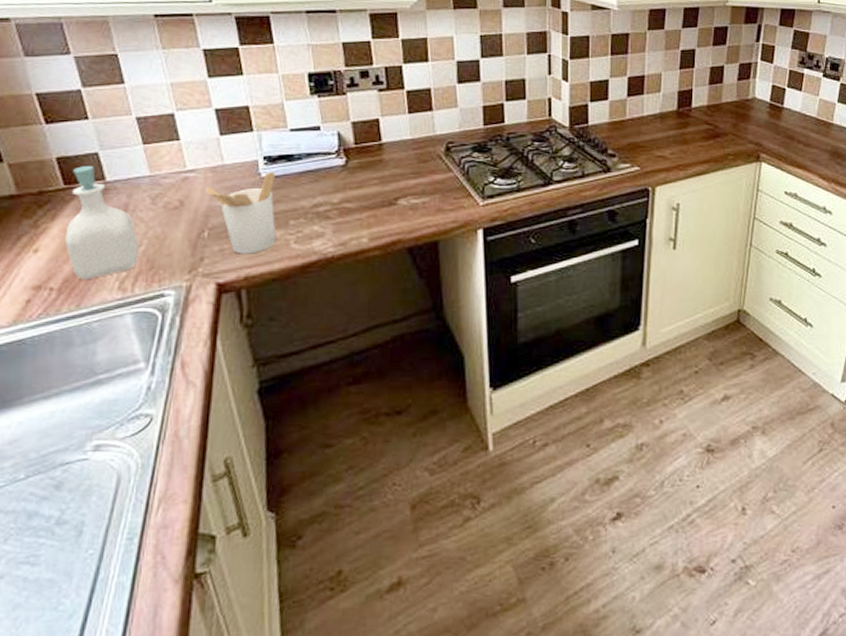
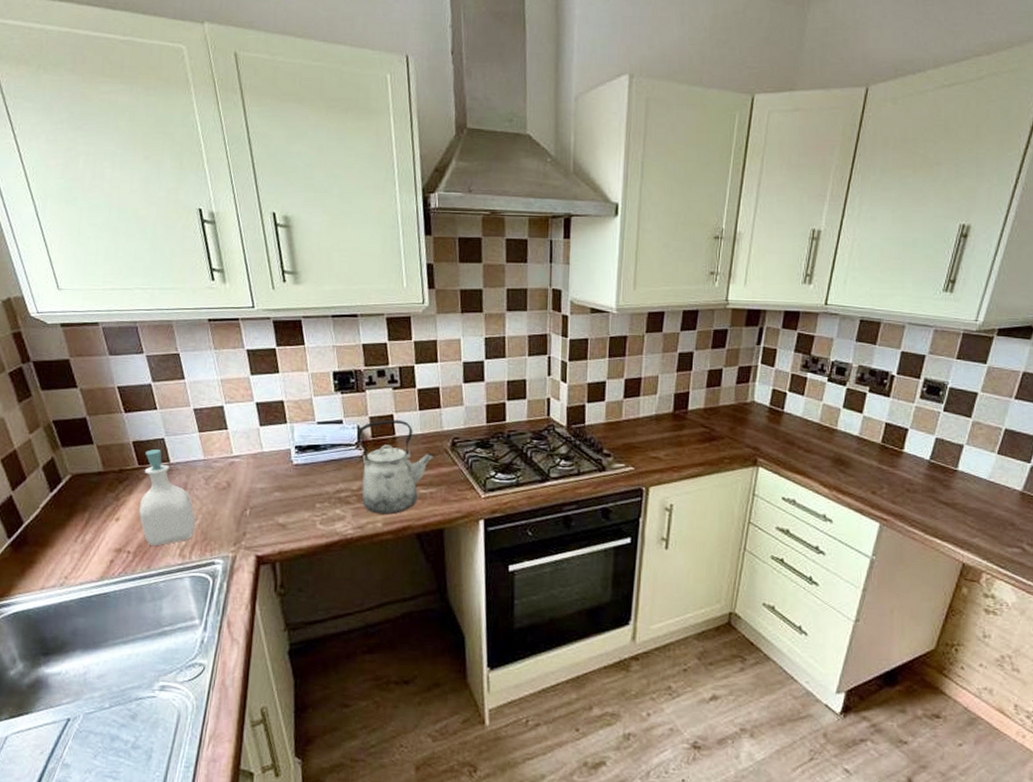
utensil holder: present [206,171,276,254] -> none [248,459,305,532]
kettle: none [336,124,427,229] -> present [356,419,435,515]

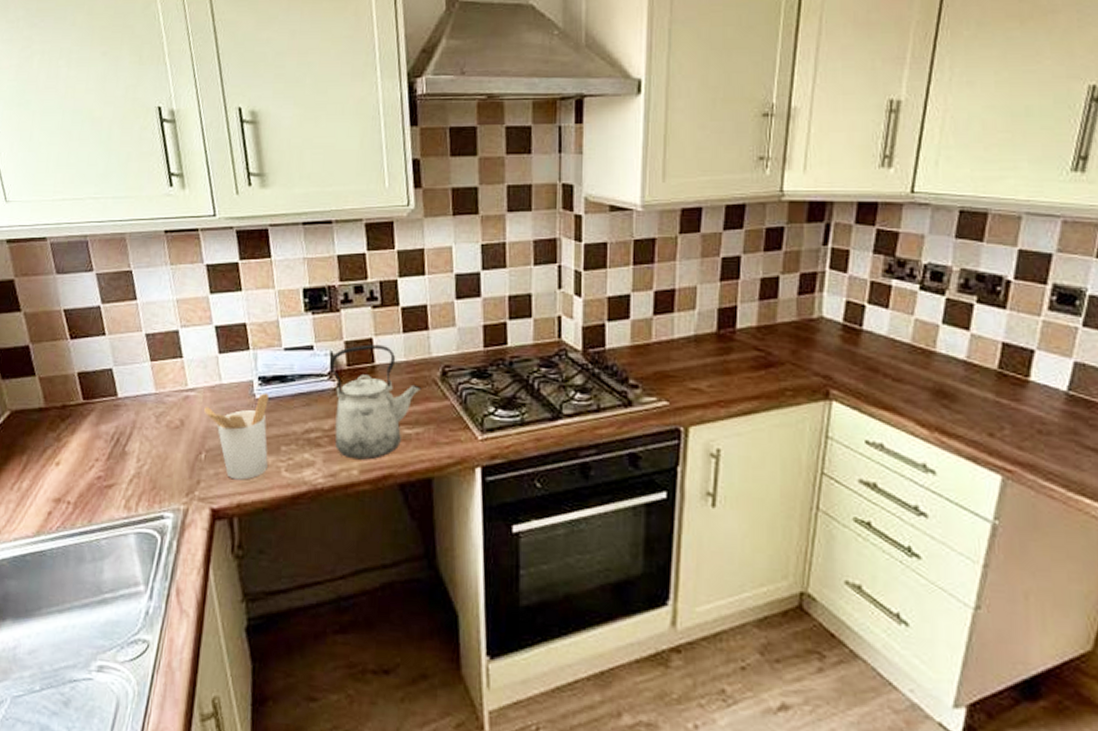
soap bottle: present [138,449,195,546] -> none [81,382,144,495]
utensil holder: none [248,459,305,532] -> present [204,393,269,480]

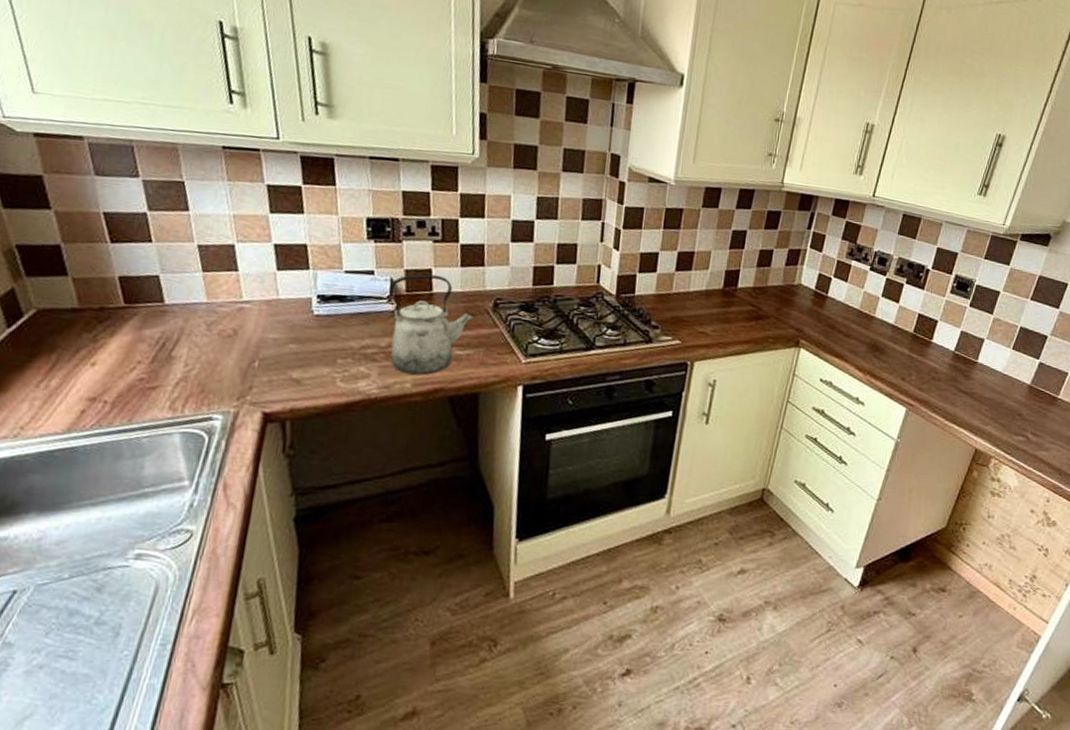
utensil holder: present [204,393,269,480] -> none [259,310,327,388]

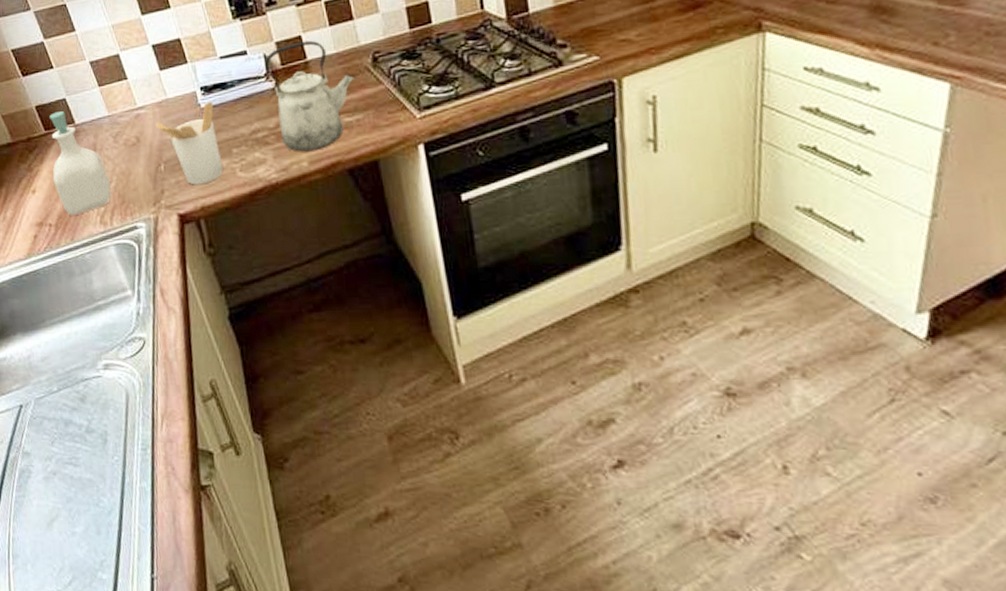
soap bottle: none [120,287,192,396] -> present [49,111,111,215]
utensil holder: none [259,310,327,388] -> present [156,101,223,186]

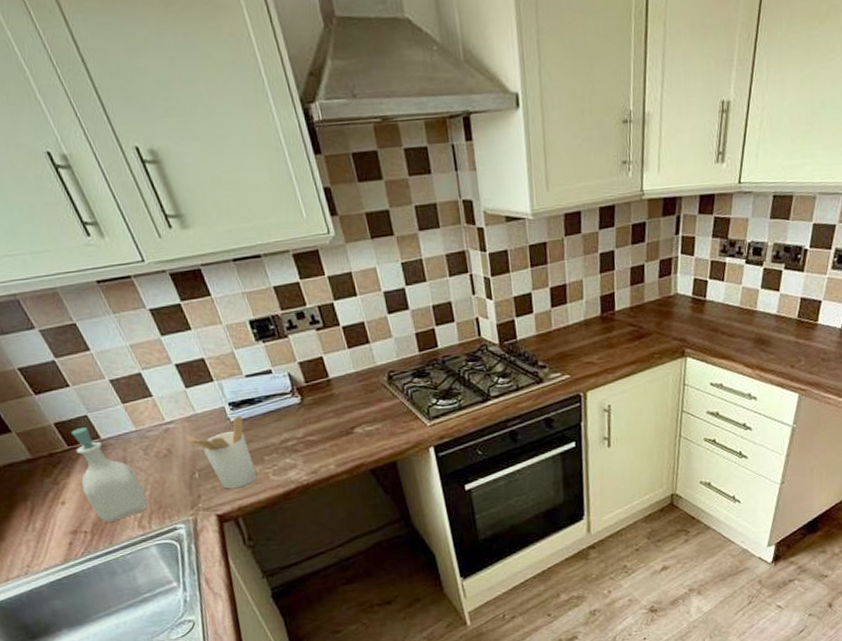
kettle: present [264,40,356,152] -> none [289,361,374,457]

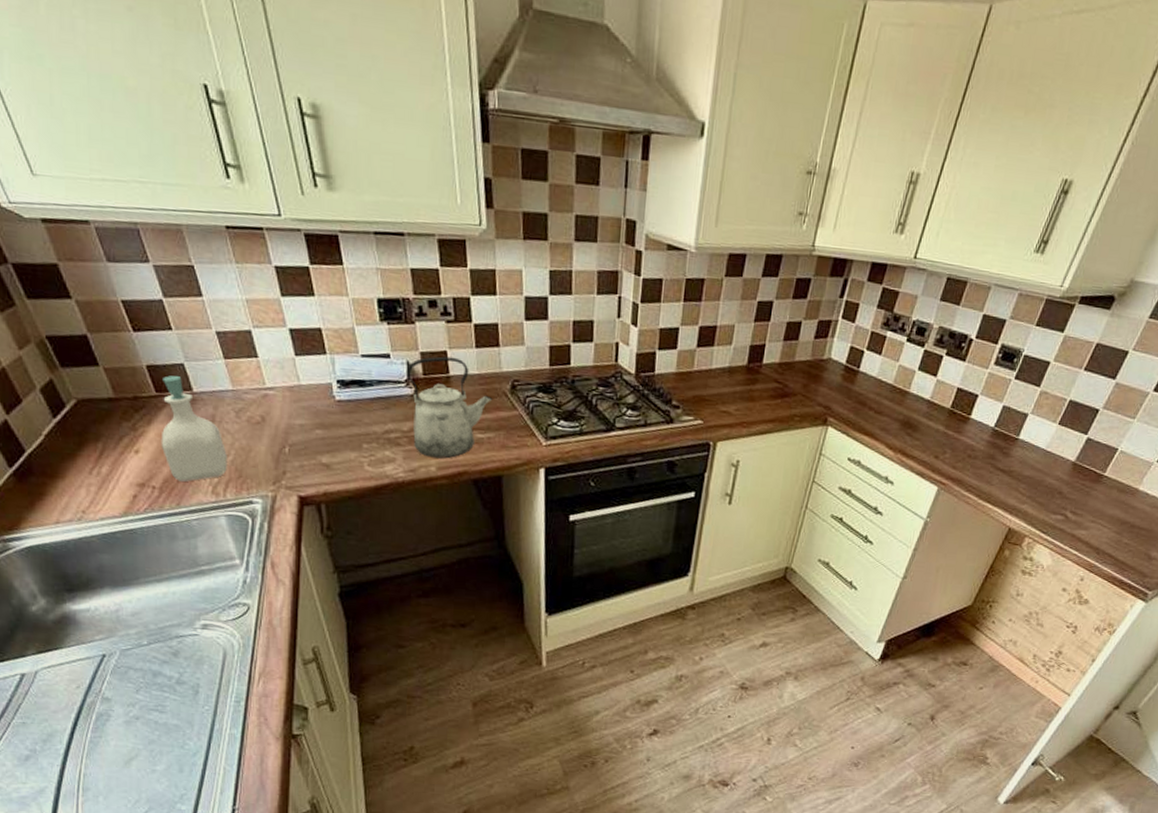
utensil holder: present [186,415,257,490] -> none [285,395,351,472]
kettle: none [289,361,374,457] -> present [406,356,493,459]

